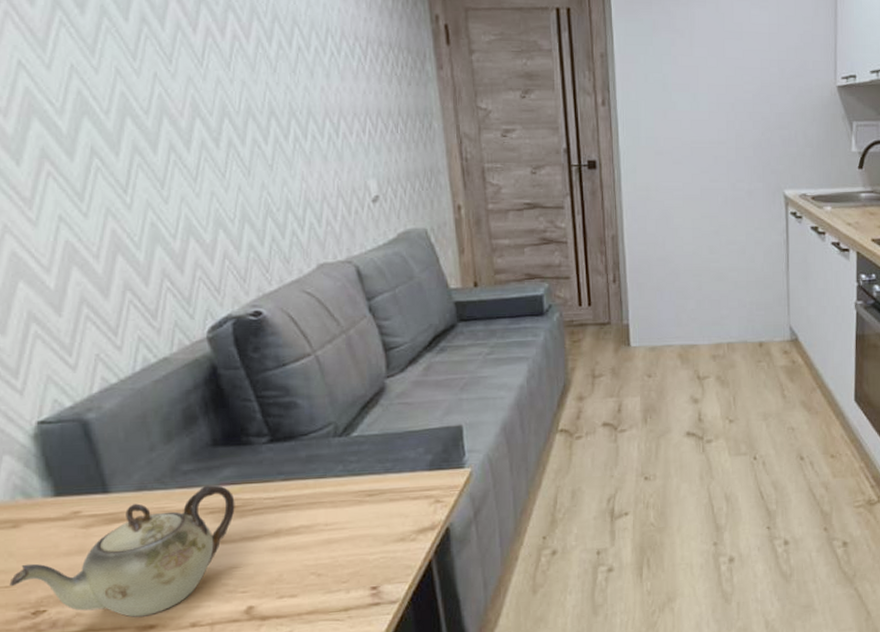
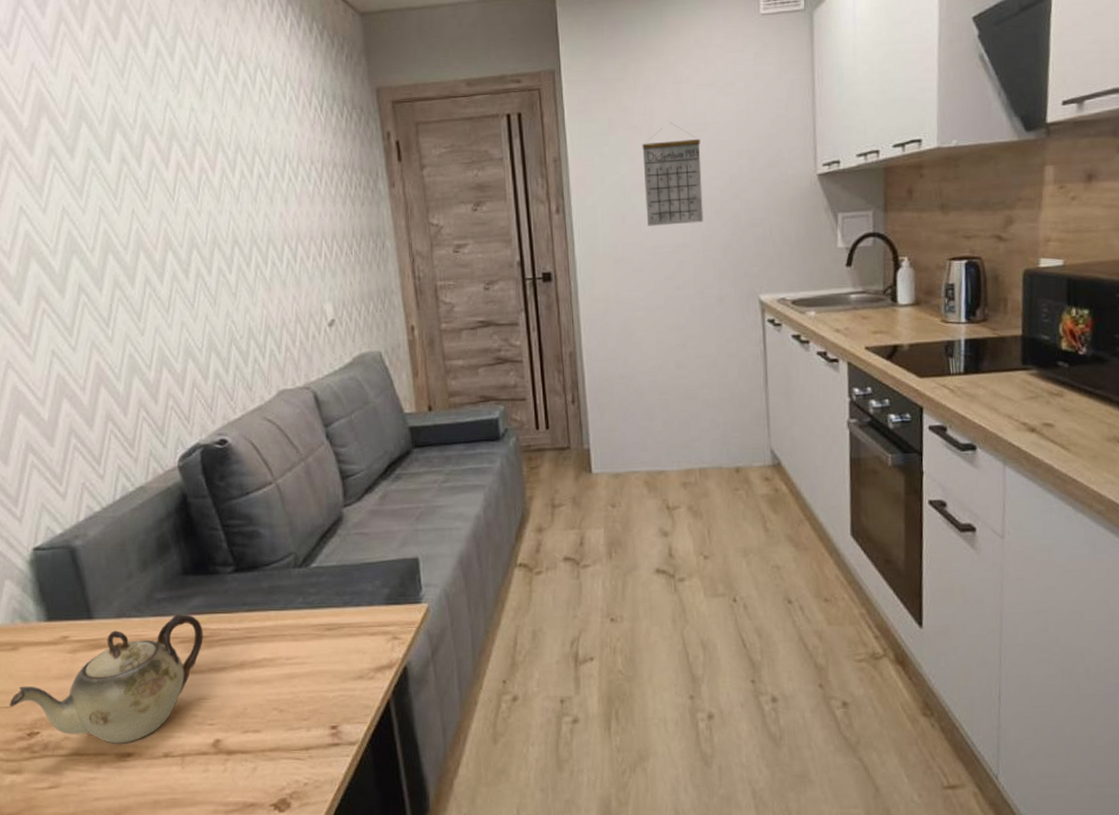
calendar: none [684,29,737,123] -> present [642,122,704,226]

